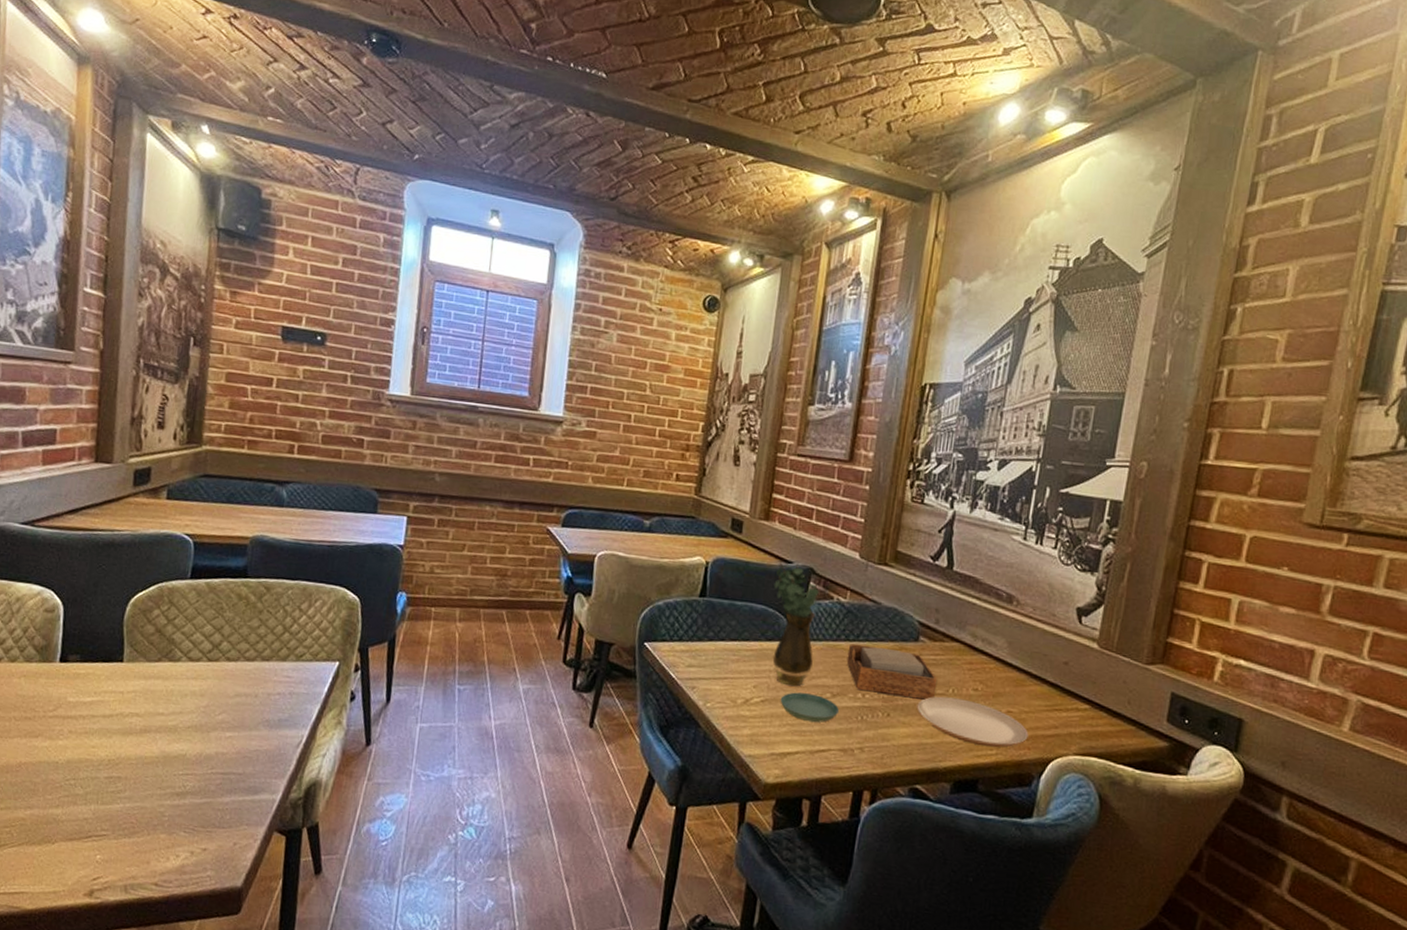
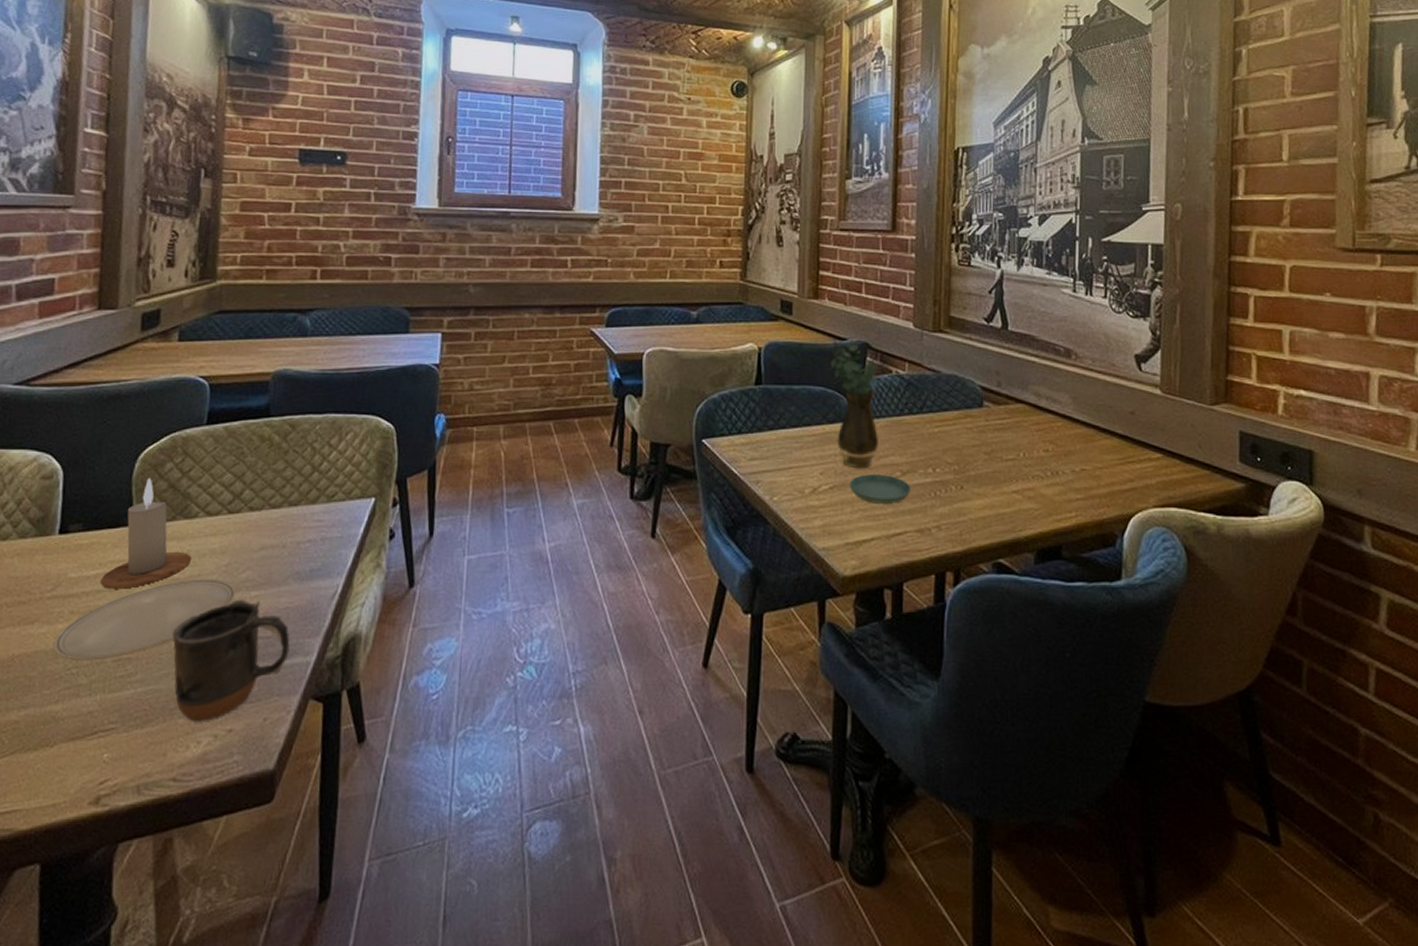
plate: none [54,714,213,776] -> present [53,578,236,661]
candle: none [94,621,175,717] -> present [100,478,192,589]
mug: none [156,737,259,839] -> present [172,599,290,721]
napkin holder: present [846,644,938,700] -> none [913,417,1007,467]
plate: present [917,696,1029,748] -> none [989,462,1106,510]

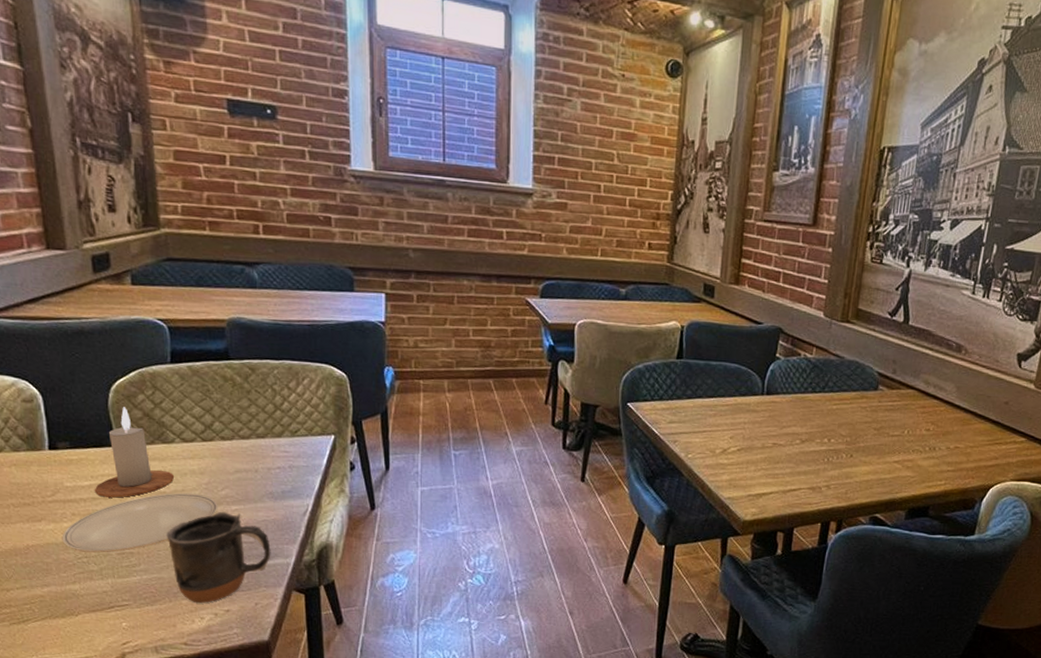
vase: present [830,338,878,469] -> none [745,321,787,436]
saucer: present [849,475,910,504] -> none [754,440,807,466]

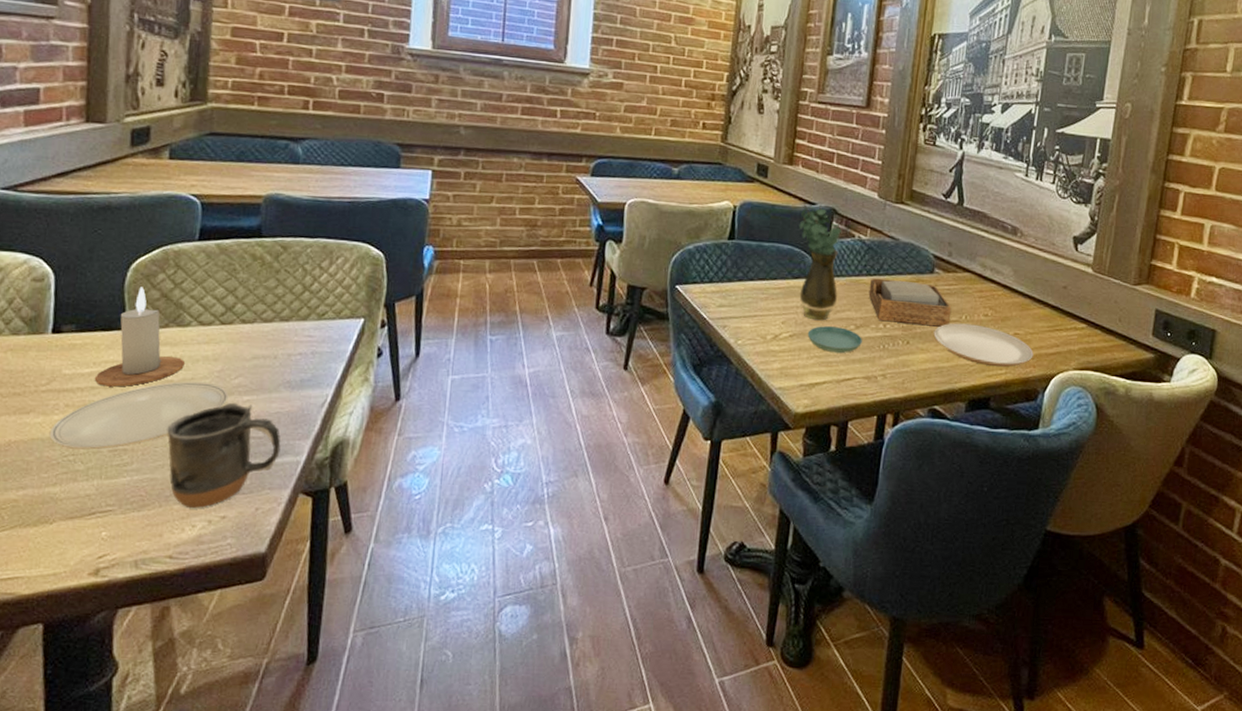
vase: none [745,321,787,436] -> present [799,202,841,321]
saucer: none [754,440,807,466] -> present [807,326,862,353]
napkin holder: none [814,395,895,441] -> present [868,278,952,327]
plate: none [876,437,973,479] -> present [933,323,1034,368]

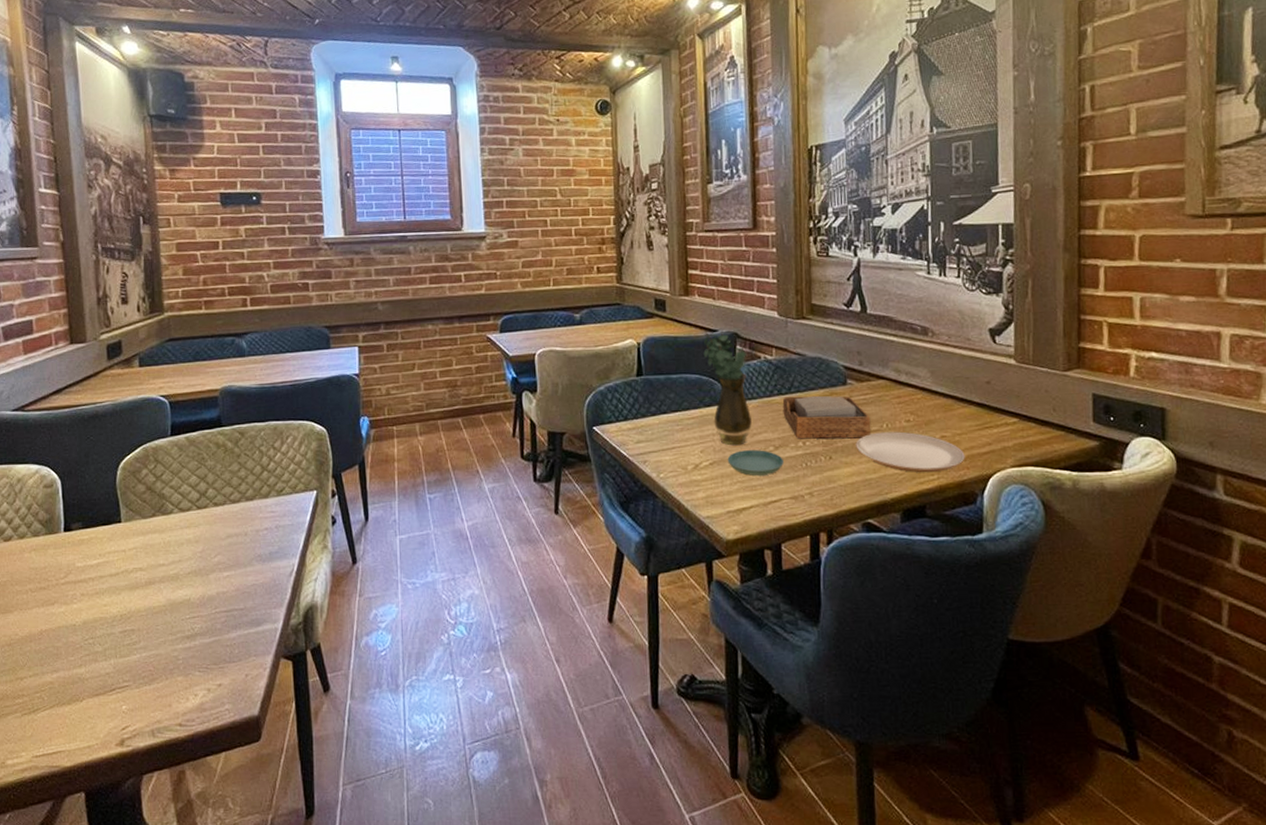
plate: present [49,381,229,450] -> none [71,562,211,633]
candle: present [94,287,186,387] -> none [101,483,173,575]
mug: present [167,402,281,508] -> none [164,579,260,678]

